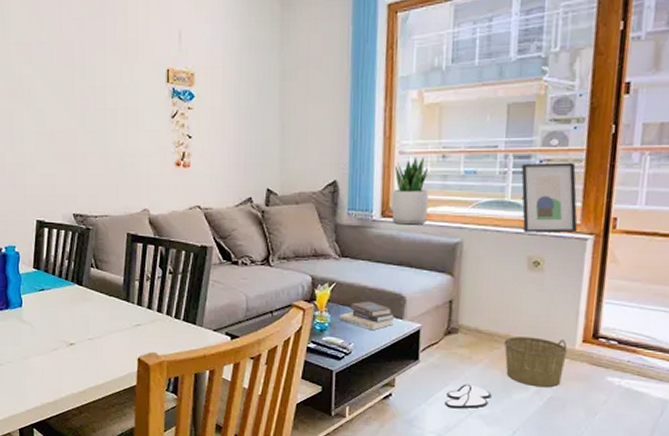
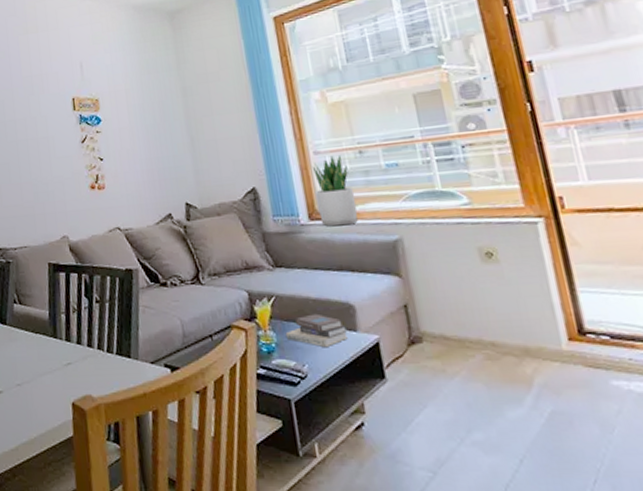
slippers: present [445,384,492,409] -> none [428,403,482,436]
basket: present [503,336,567,388] -> none [477,339,558,401]
picture frame: present [521,162,578,233] -> none [444,144,523,222]

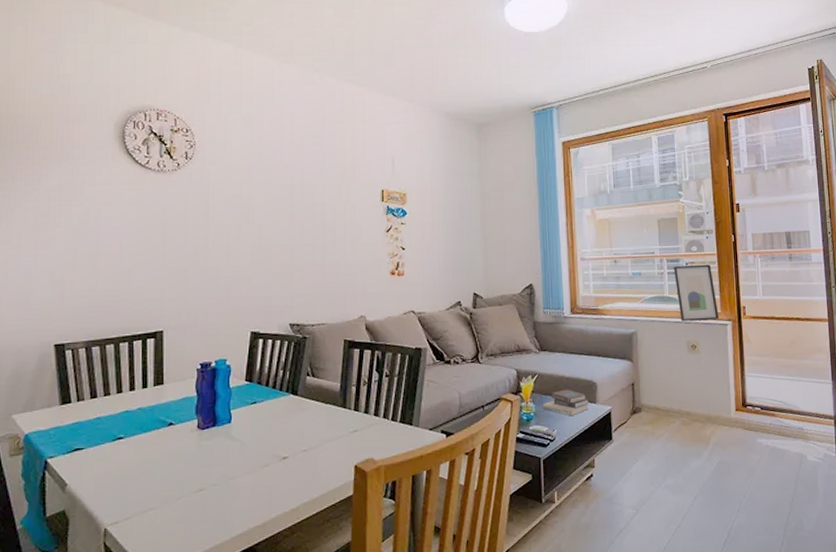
planter: present [312,154,358,227] -> none [577,262,608,320]
picture frame: none [444,144,523,222] -> present [674,264,719,321]

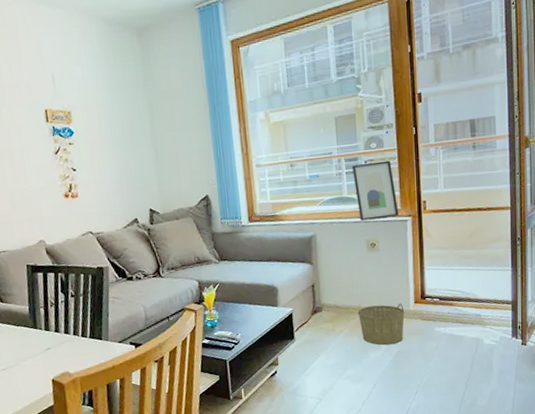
books: present [542,389,589,416] -> none [225,295,271,320]
basket: none [677,410,726,454] -> present [357,303,405,345]

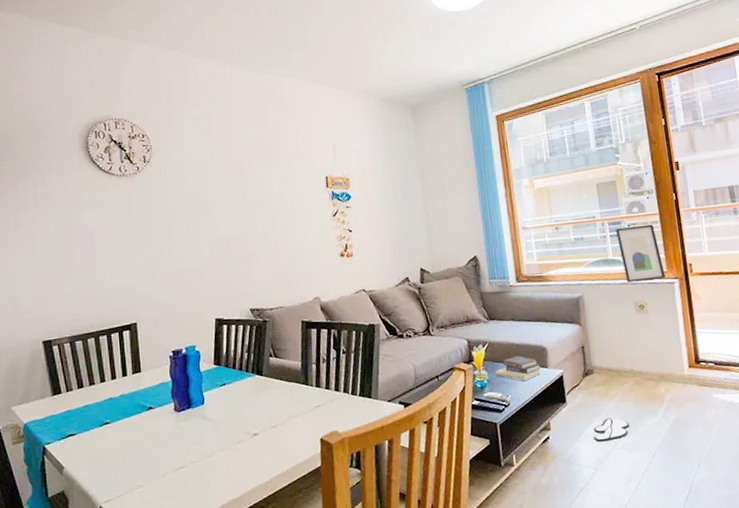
books: none [225,295,271,320] -> present [495,355,541,382]
slippers: none [319,352,354,375] -> present [594,417,630,442]
basket: present [357,303,405,345] -> none [630,368,680,412]

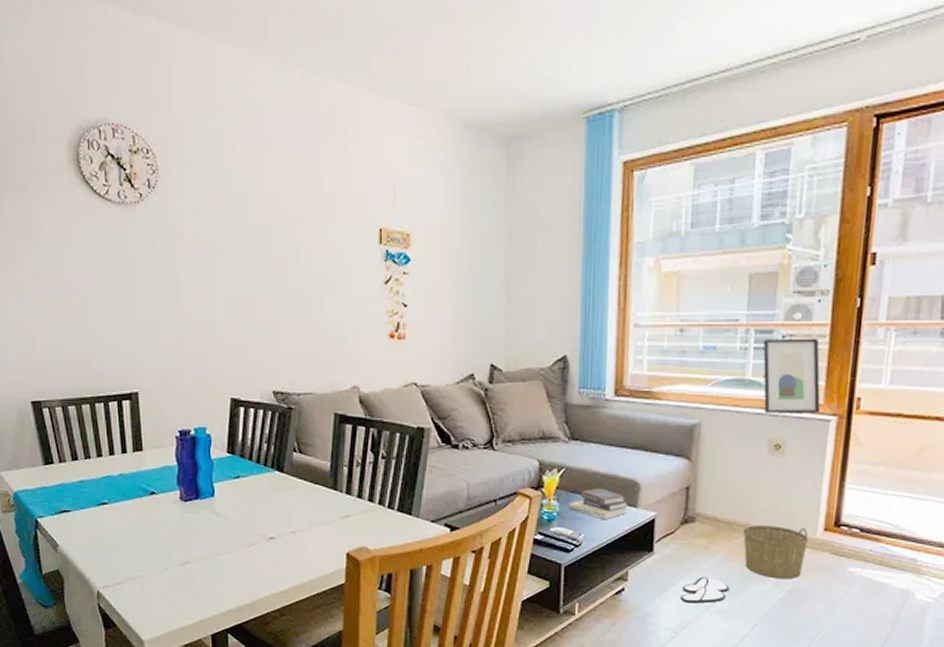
basket: none [630,368,680,412] -> present [742,525,809,580]

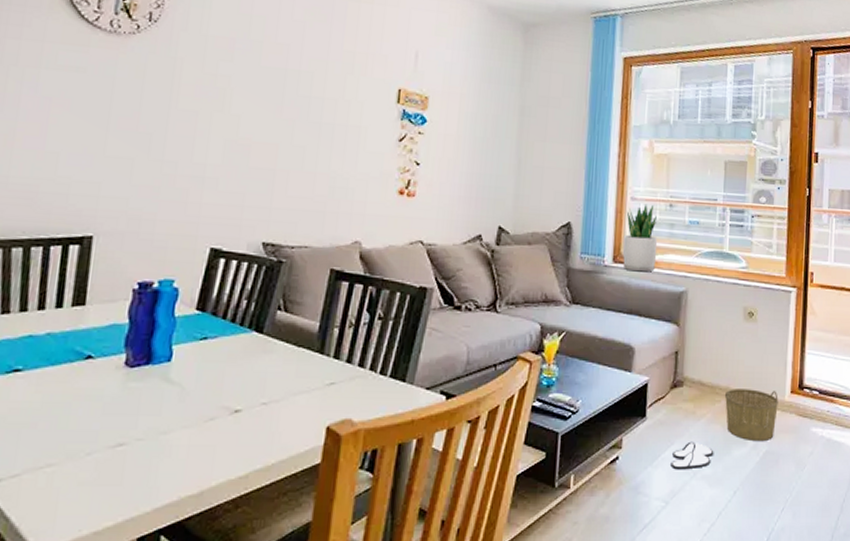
books: present [568,488,627,520] -> none [567,352,623,386]
planter: none [625,330,666,405] -> present [622,204,658,272]
picture frame: present [763,338,821,414] -> none [737,218,783,285]

